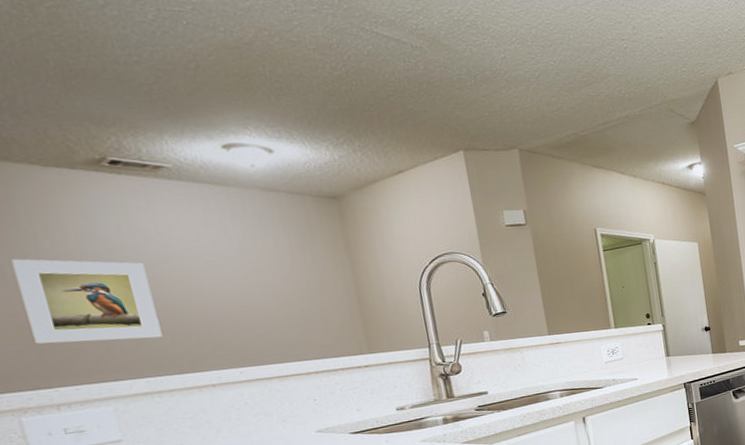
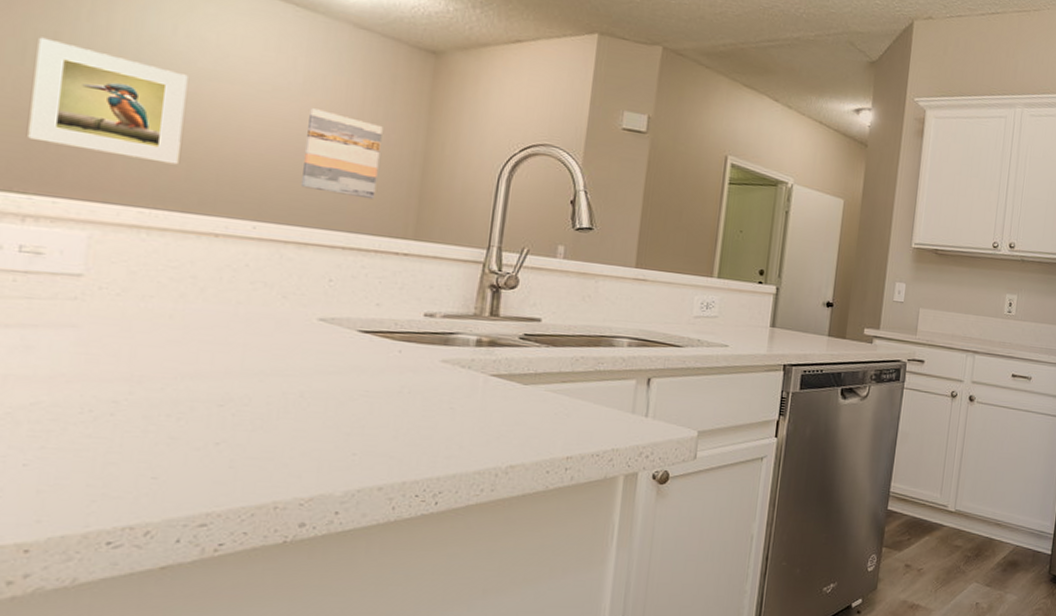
wall art: none [251,266,327,333] -> present [302,108,383,200]

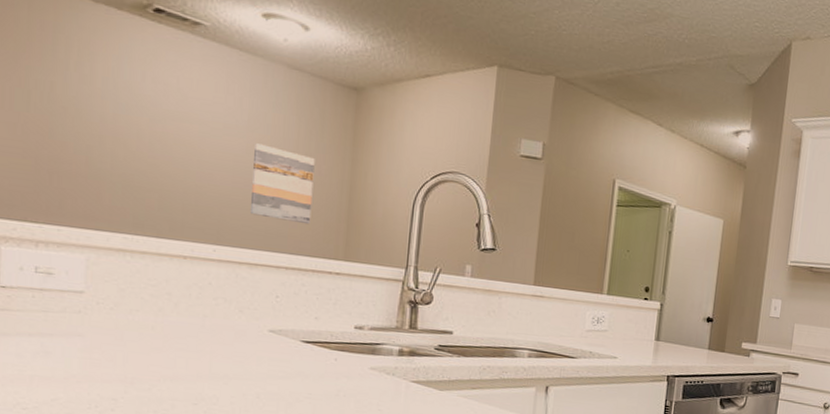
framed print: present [28,37,188,165] -> none [36,86,156,196]

